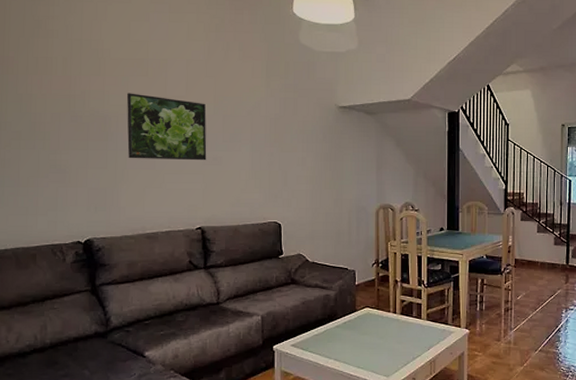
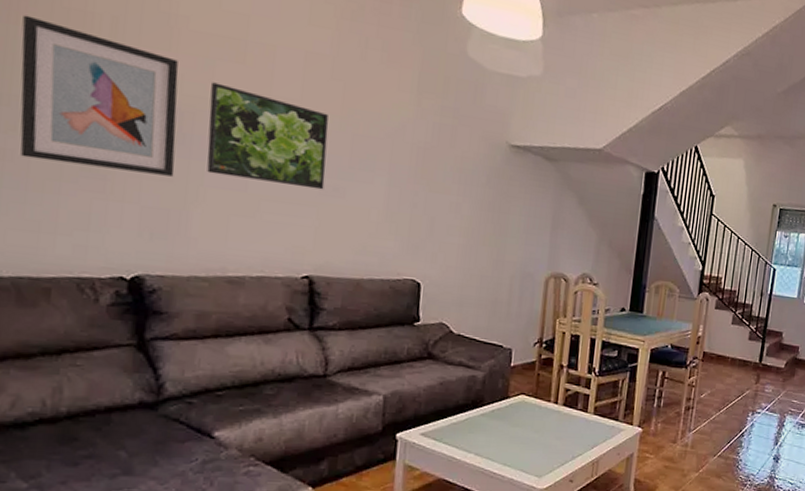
wall art: none [11,67,108,165] -> present [20,14,179,177]

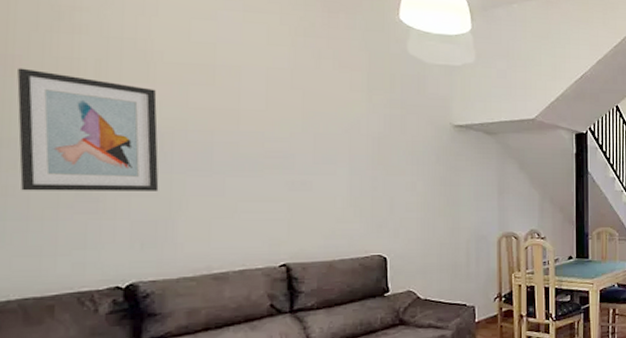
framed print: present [207,82,329,190] -> none [185,104,293,186]

